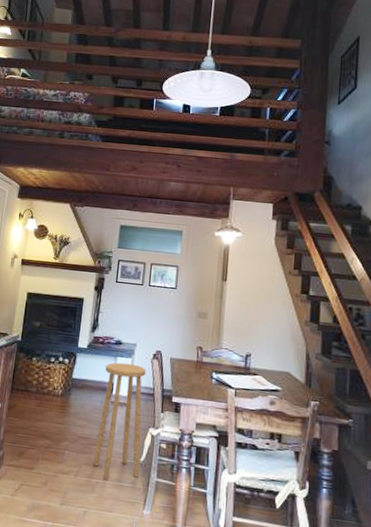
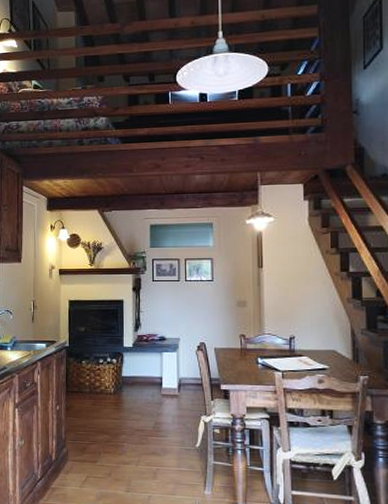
stool: present [94,362,146,480] -> none [152,357,196,467]

